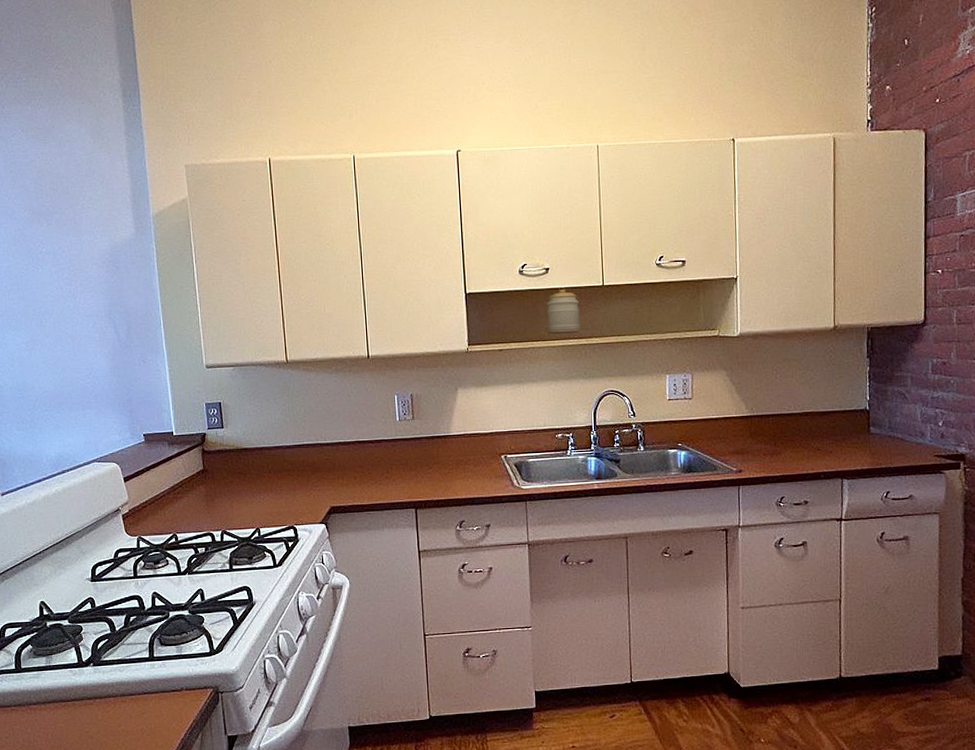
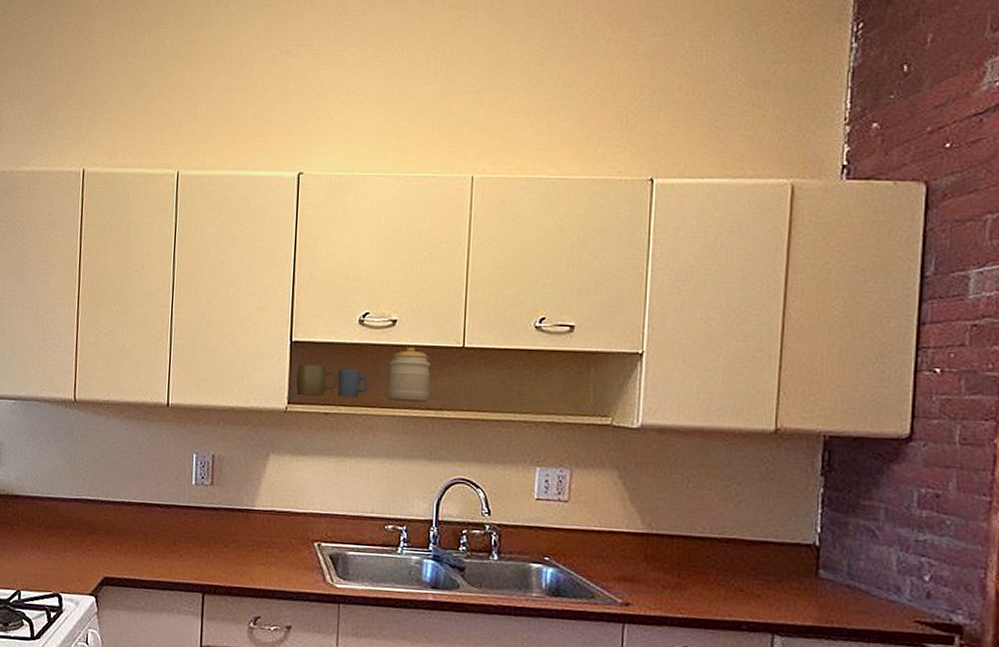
mug: none [472,311,506,338] -> present [295,364,337,397]
mug: none [506,312,532,336] -> present [337,369,369,399]

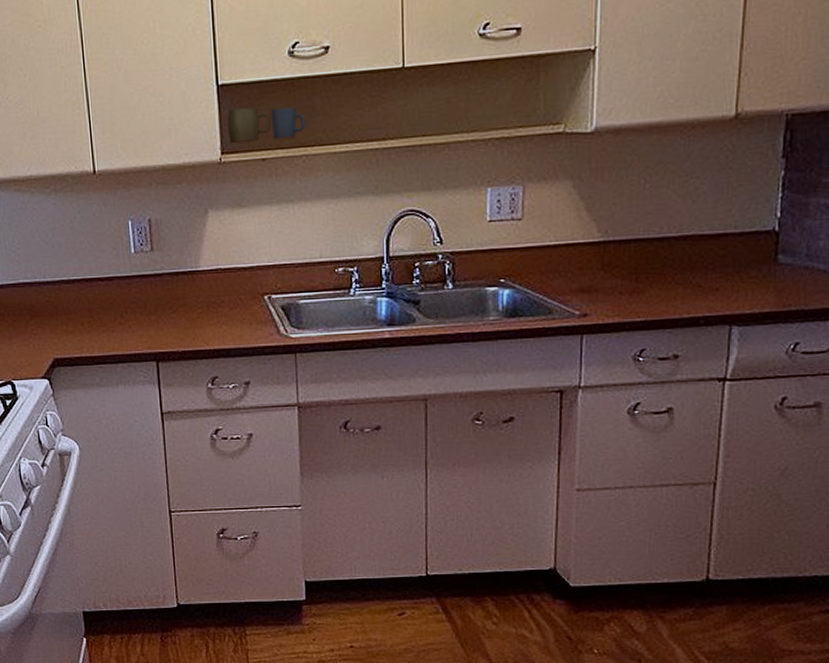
jar: present [387,344,432,402] -> none [325,72,372,137]

